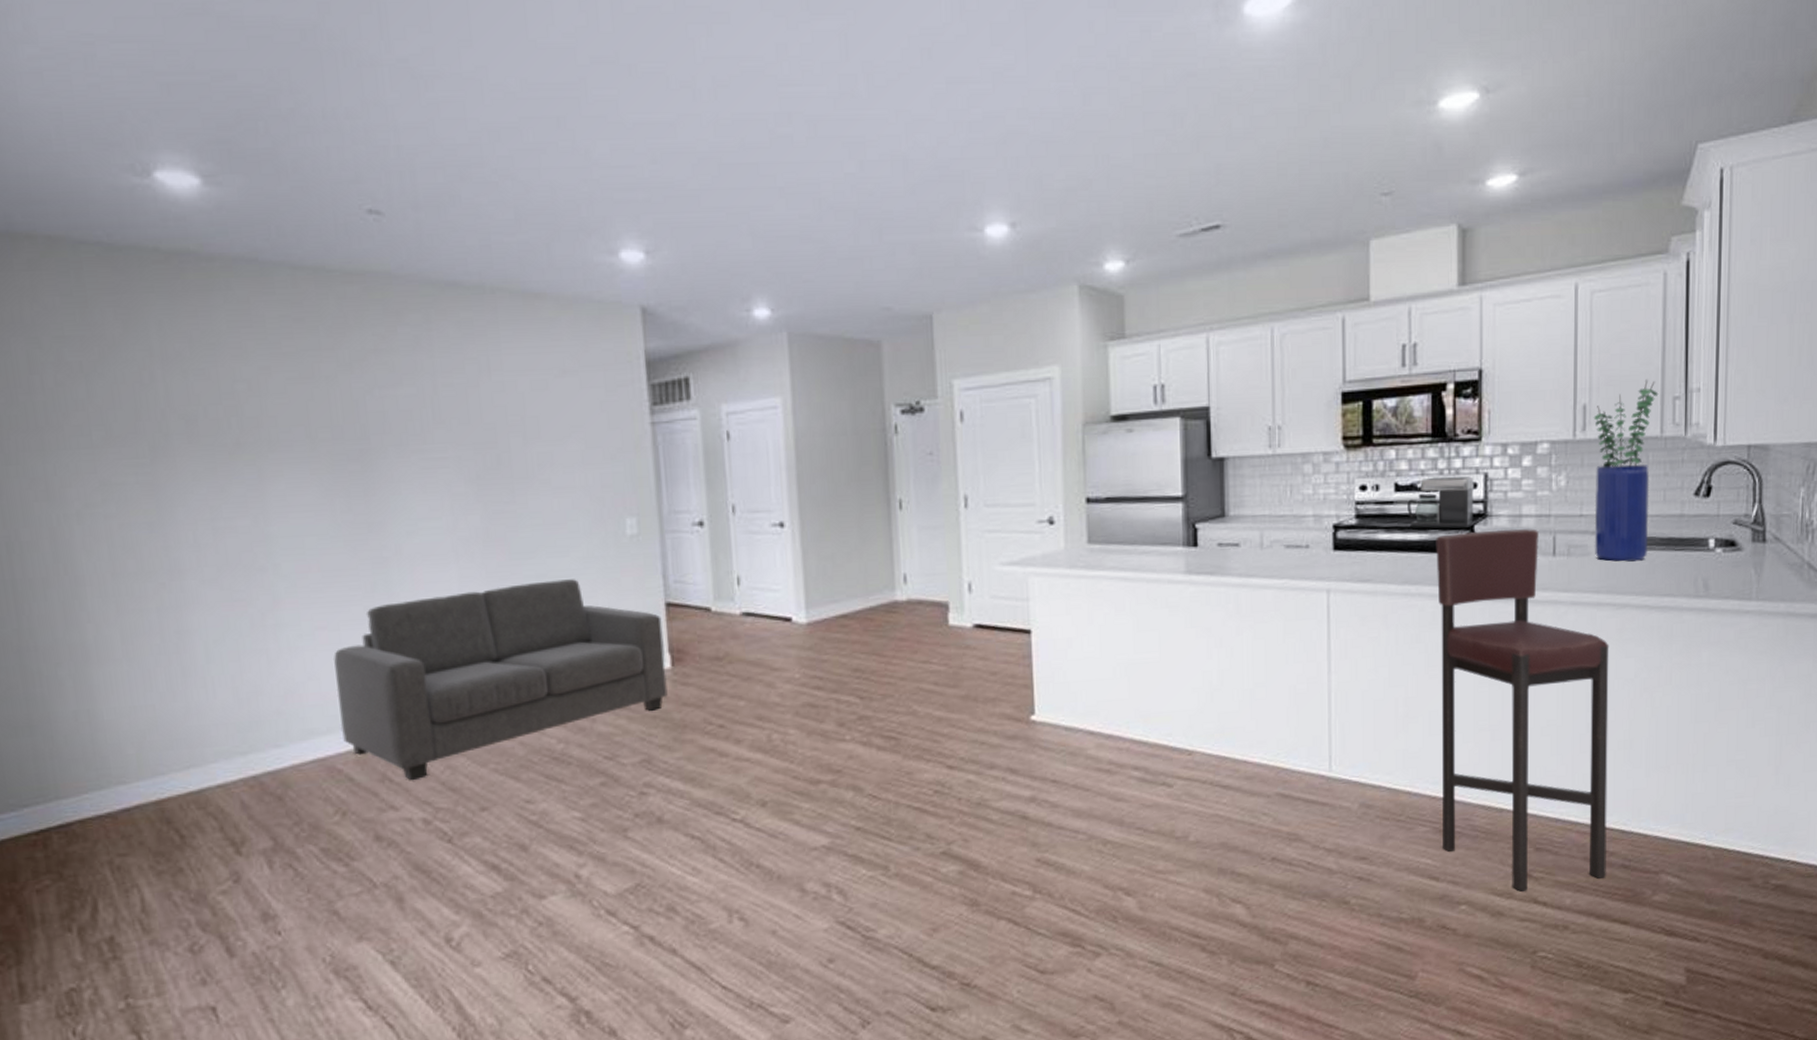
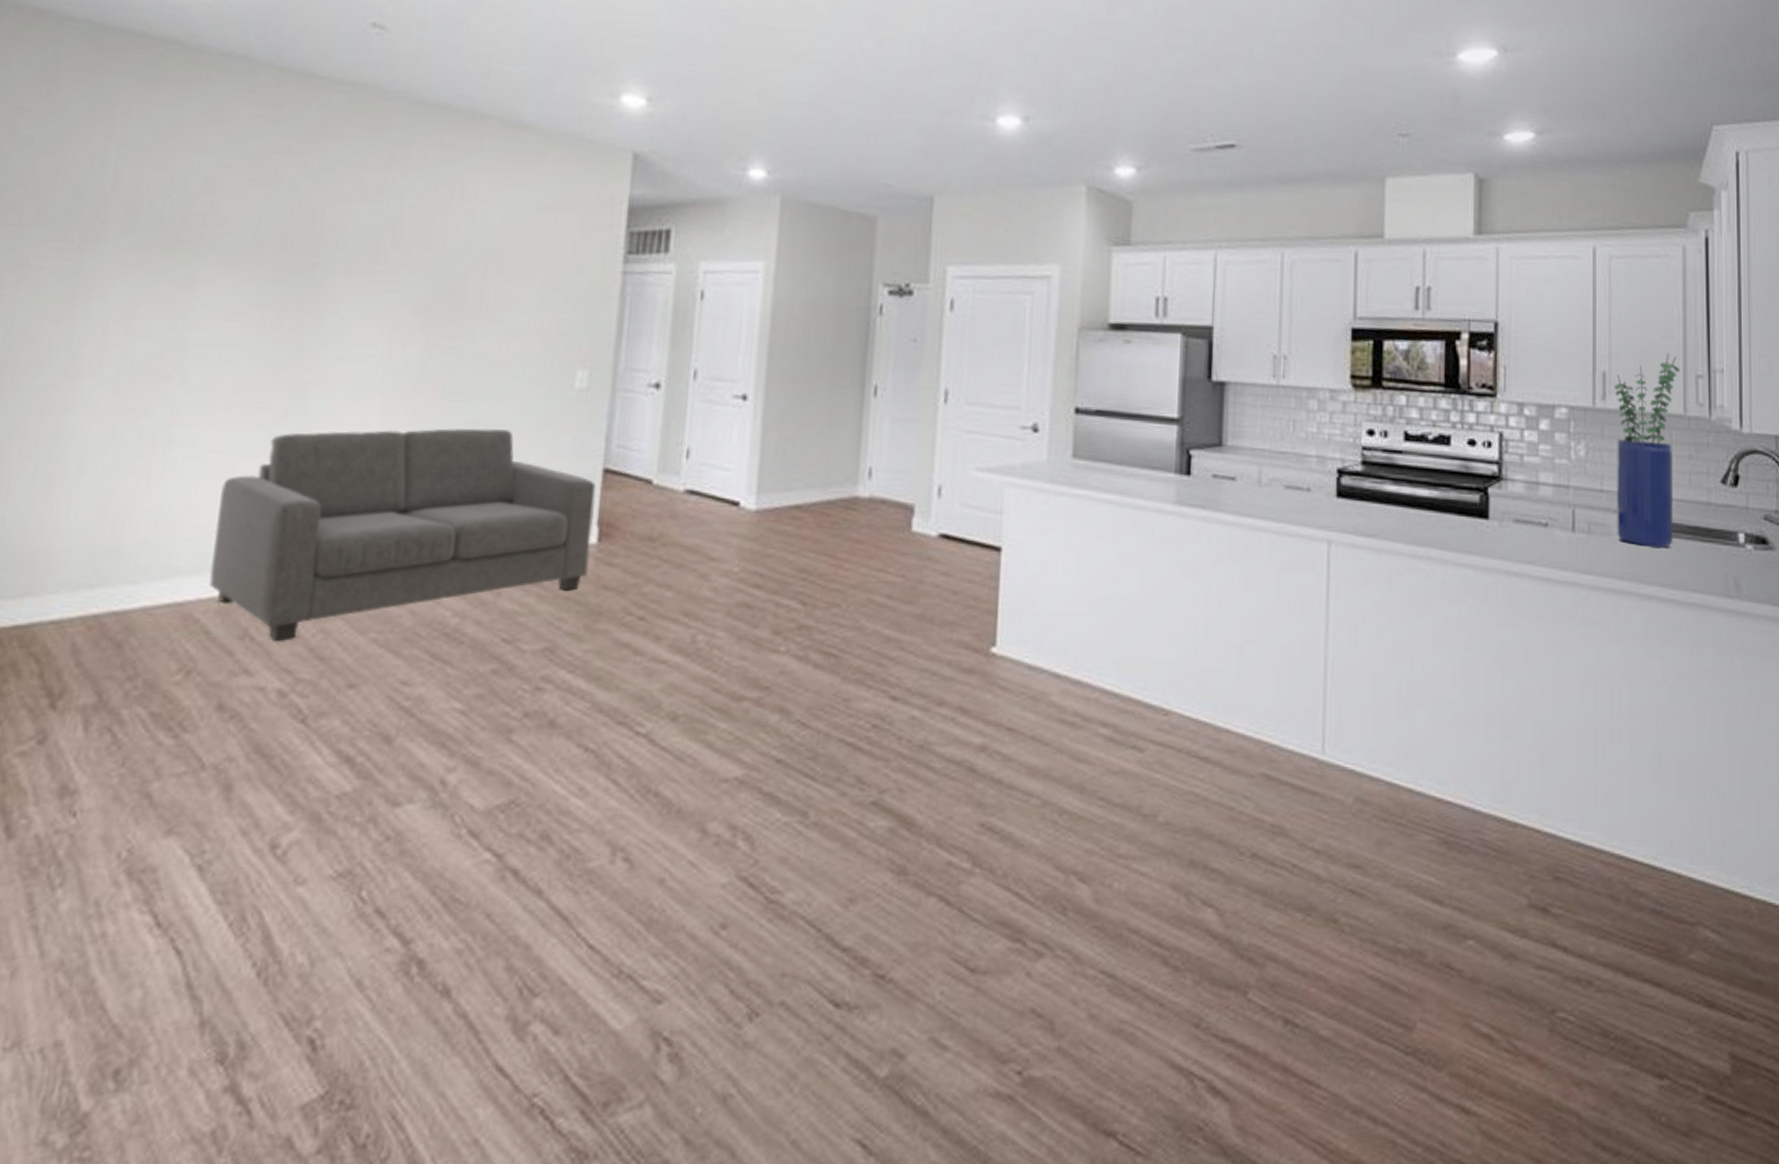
coffee maker: present [1407,476,1474,530] -> none [1417,429,1488,491]
bar stool: present [1436,529,1609,892] -> none [1446,494,1635,930]

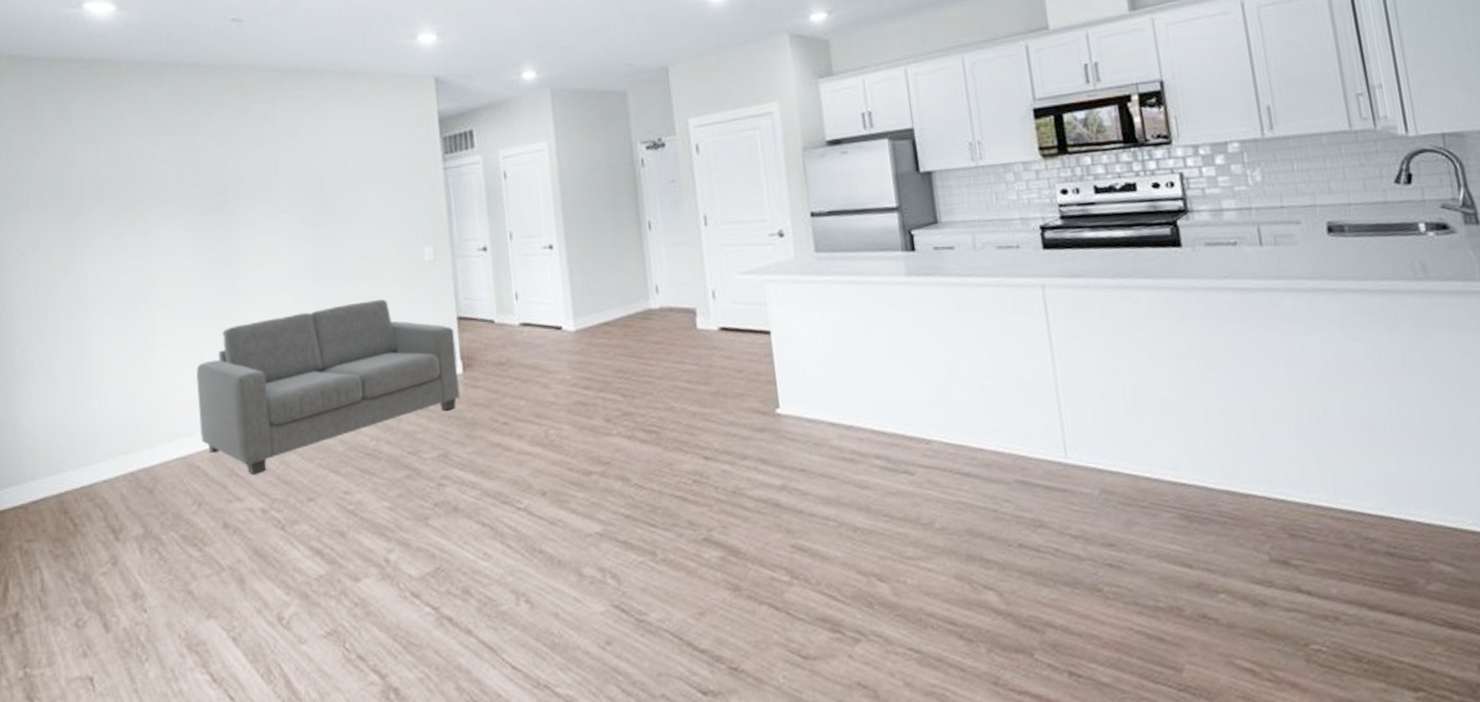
vase: present [1613,353,1681,549] -> none [1278,80,1357,249]

